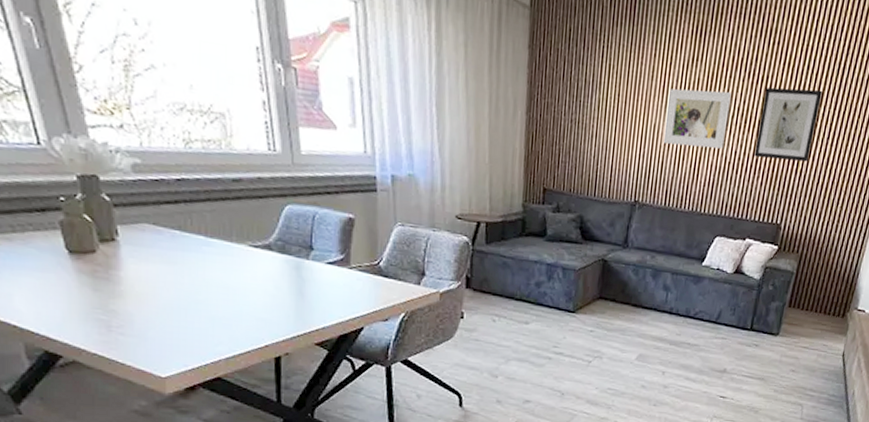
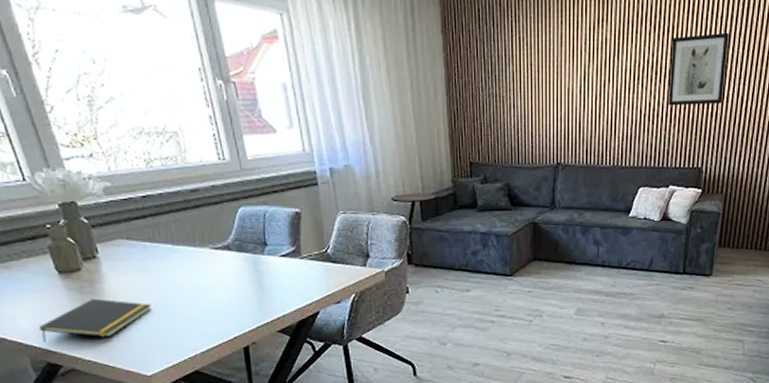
notepad: none [40,285,174,331] -> present [39,298,151,344]
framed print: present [663,88,732,149] -> none [578,47,639,105]

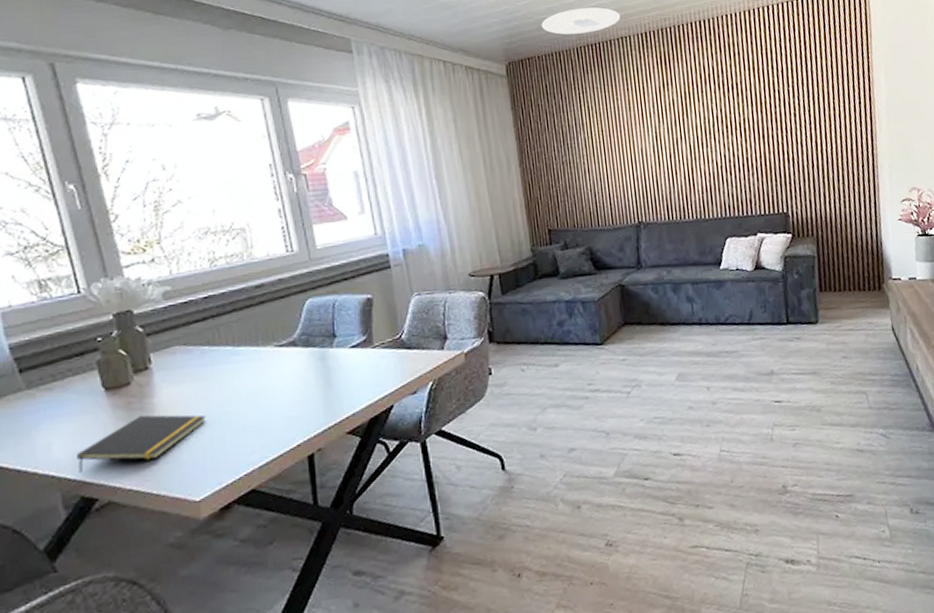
wall art: present [668,32,729,106] -> none [737,84,798,156]

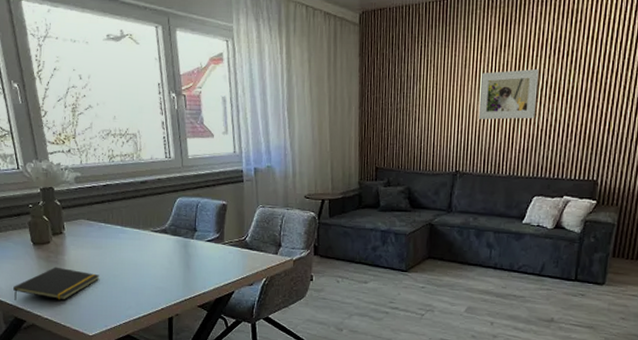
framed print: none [648,105,712,163] -> present [478,69,539,120]

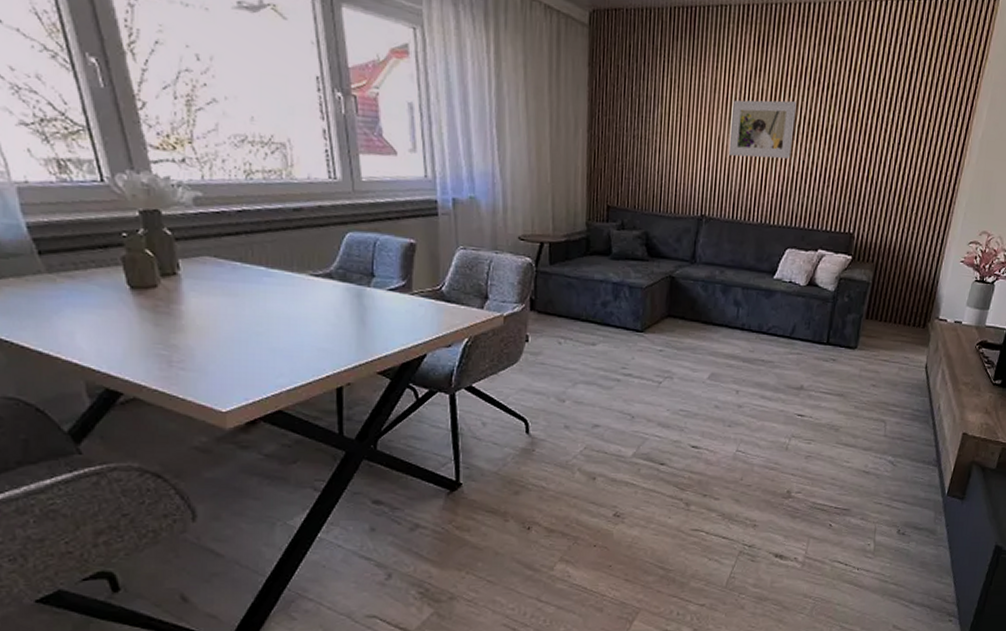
notepad: present [13,267,99,301] -> none [101,319,234,367]

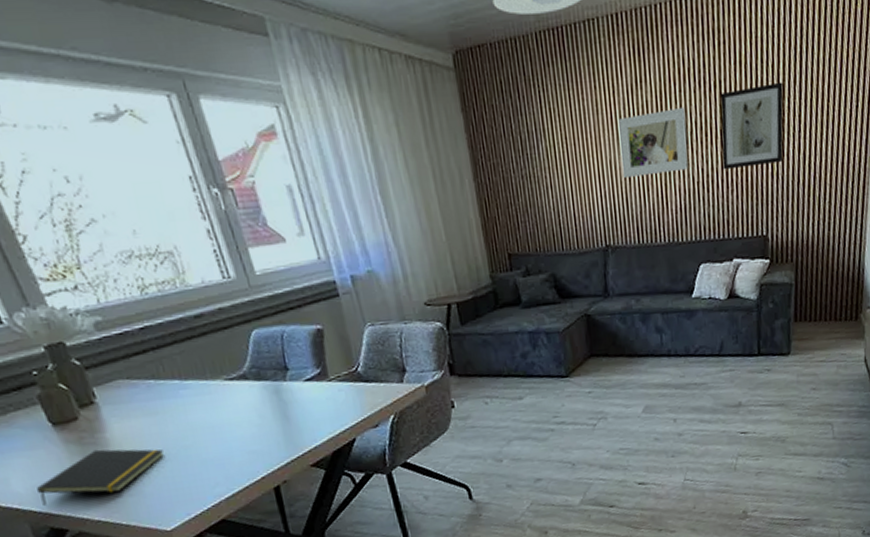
notepad: none [101,319,234,367] -> present [37,449,164,507]
wall art: none [823,94,891,169] -> present [720,82,784,170]

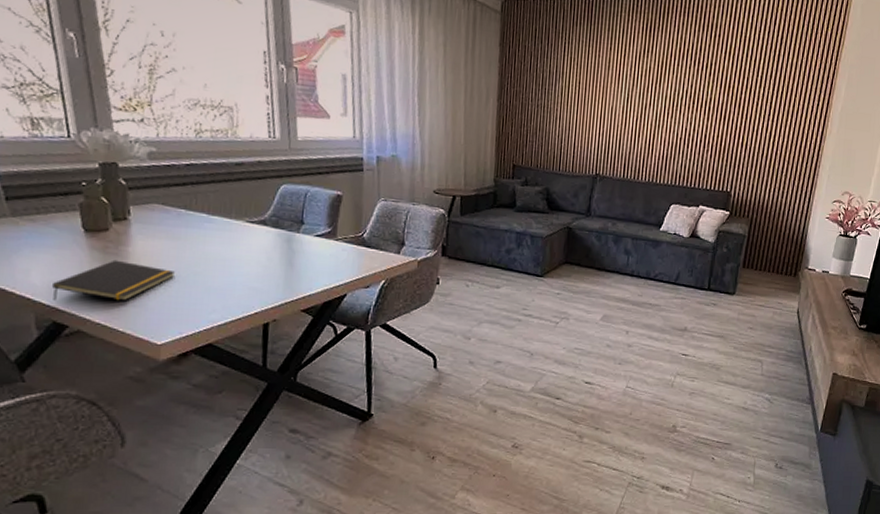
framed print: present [618,108,688,178] -> none [620,76,680,127]
wall art: present [720,82,784,170] -> none [703,73,761,136]

